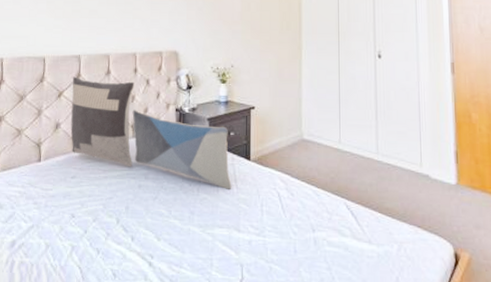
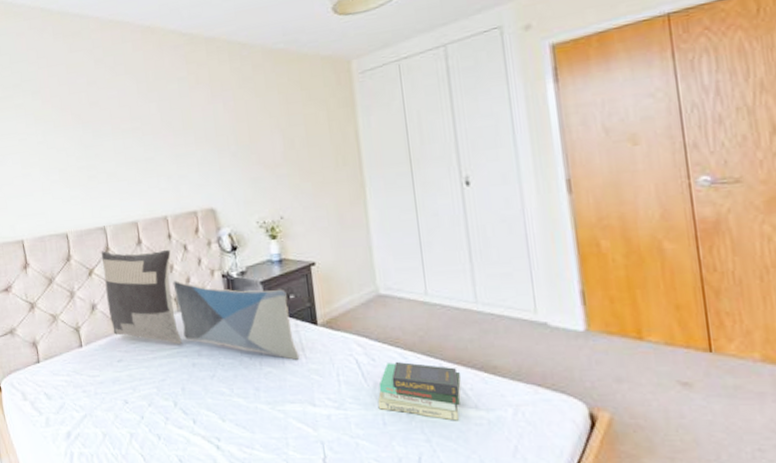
books: none [292,197,361,253] -> present [377,361,462,421]

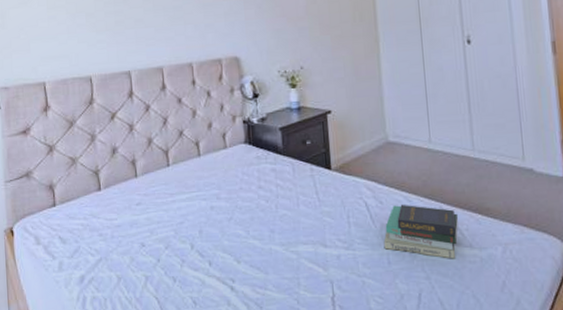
pillow: present [101,249,182,345] -> none [124,95,201,189]
pillow: present [173,281,300,360] -> none [195,126,314,203]

